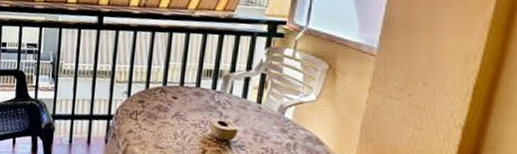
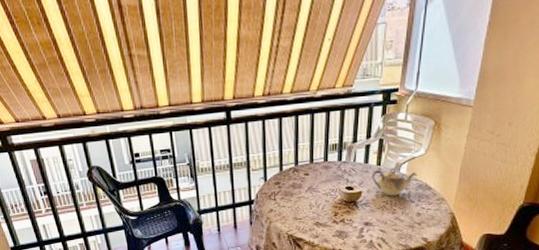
teapot: none [250,108,306,145] -> present [372,168,417,196]

